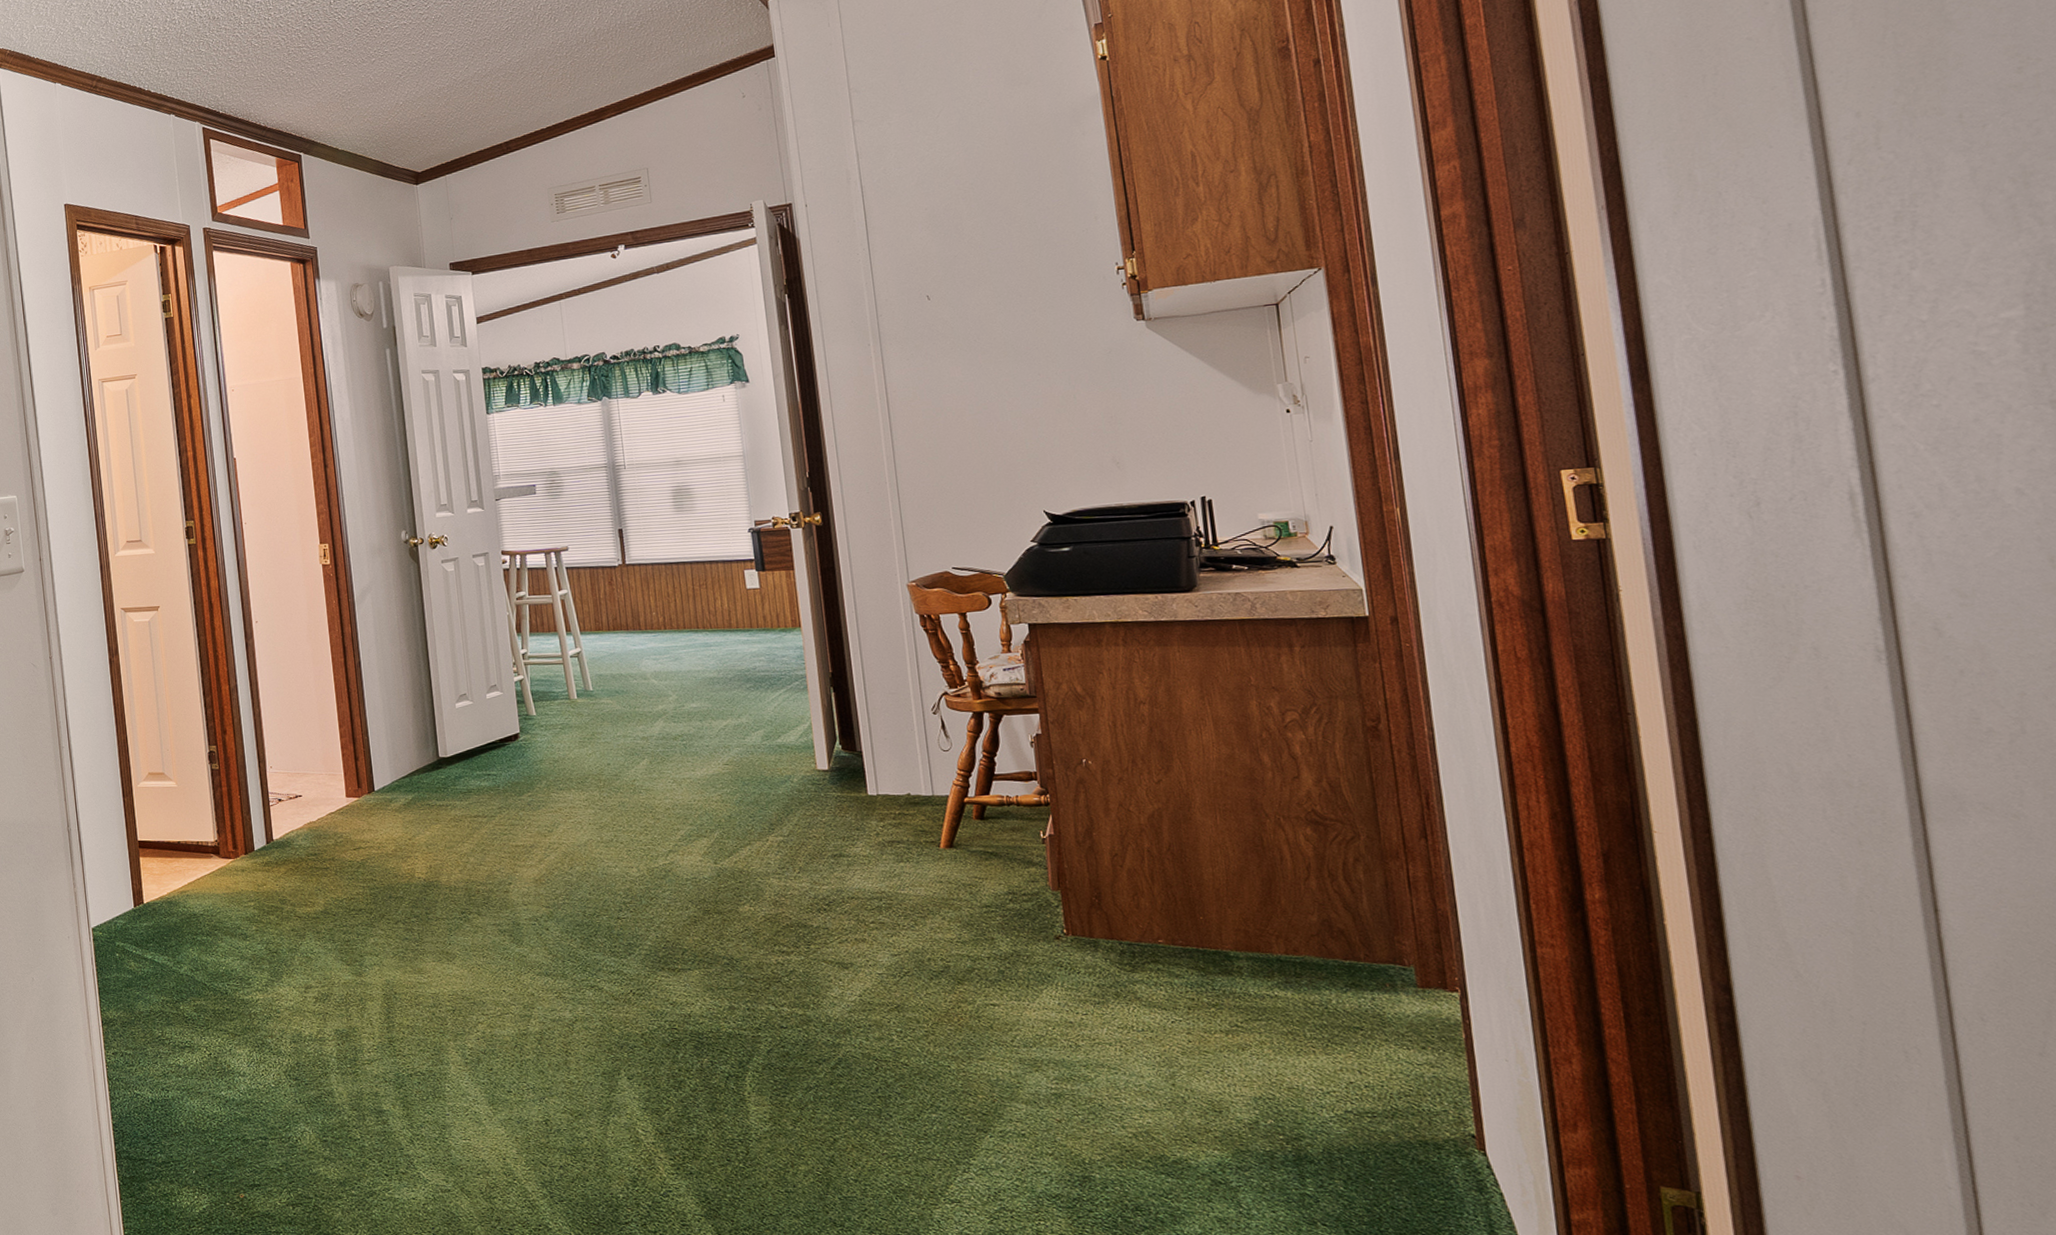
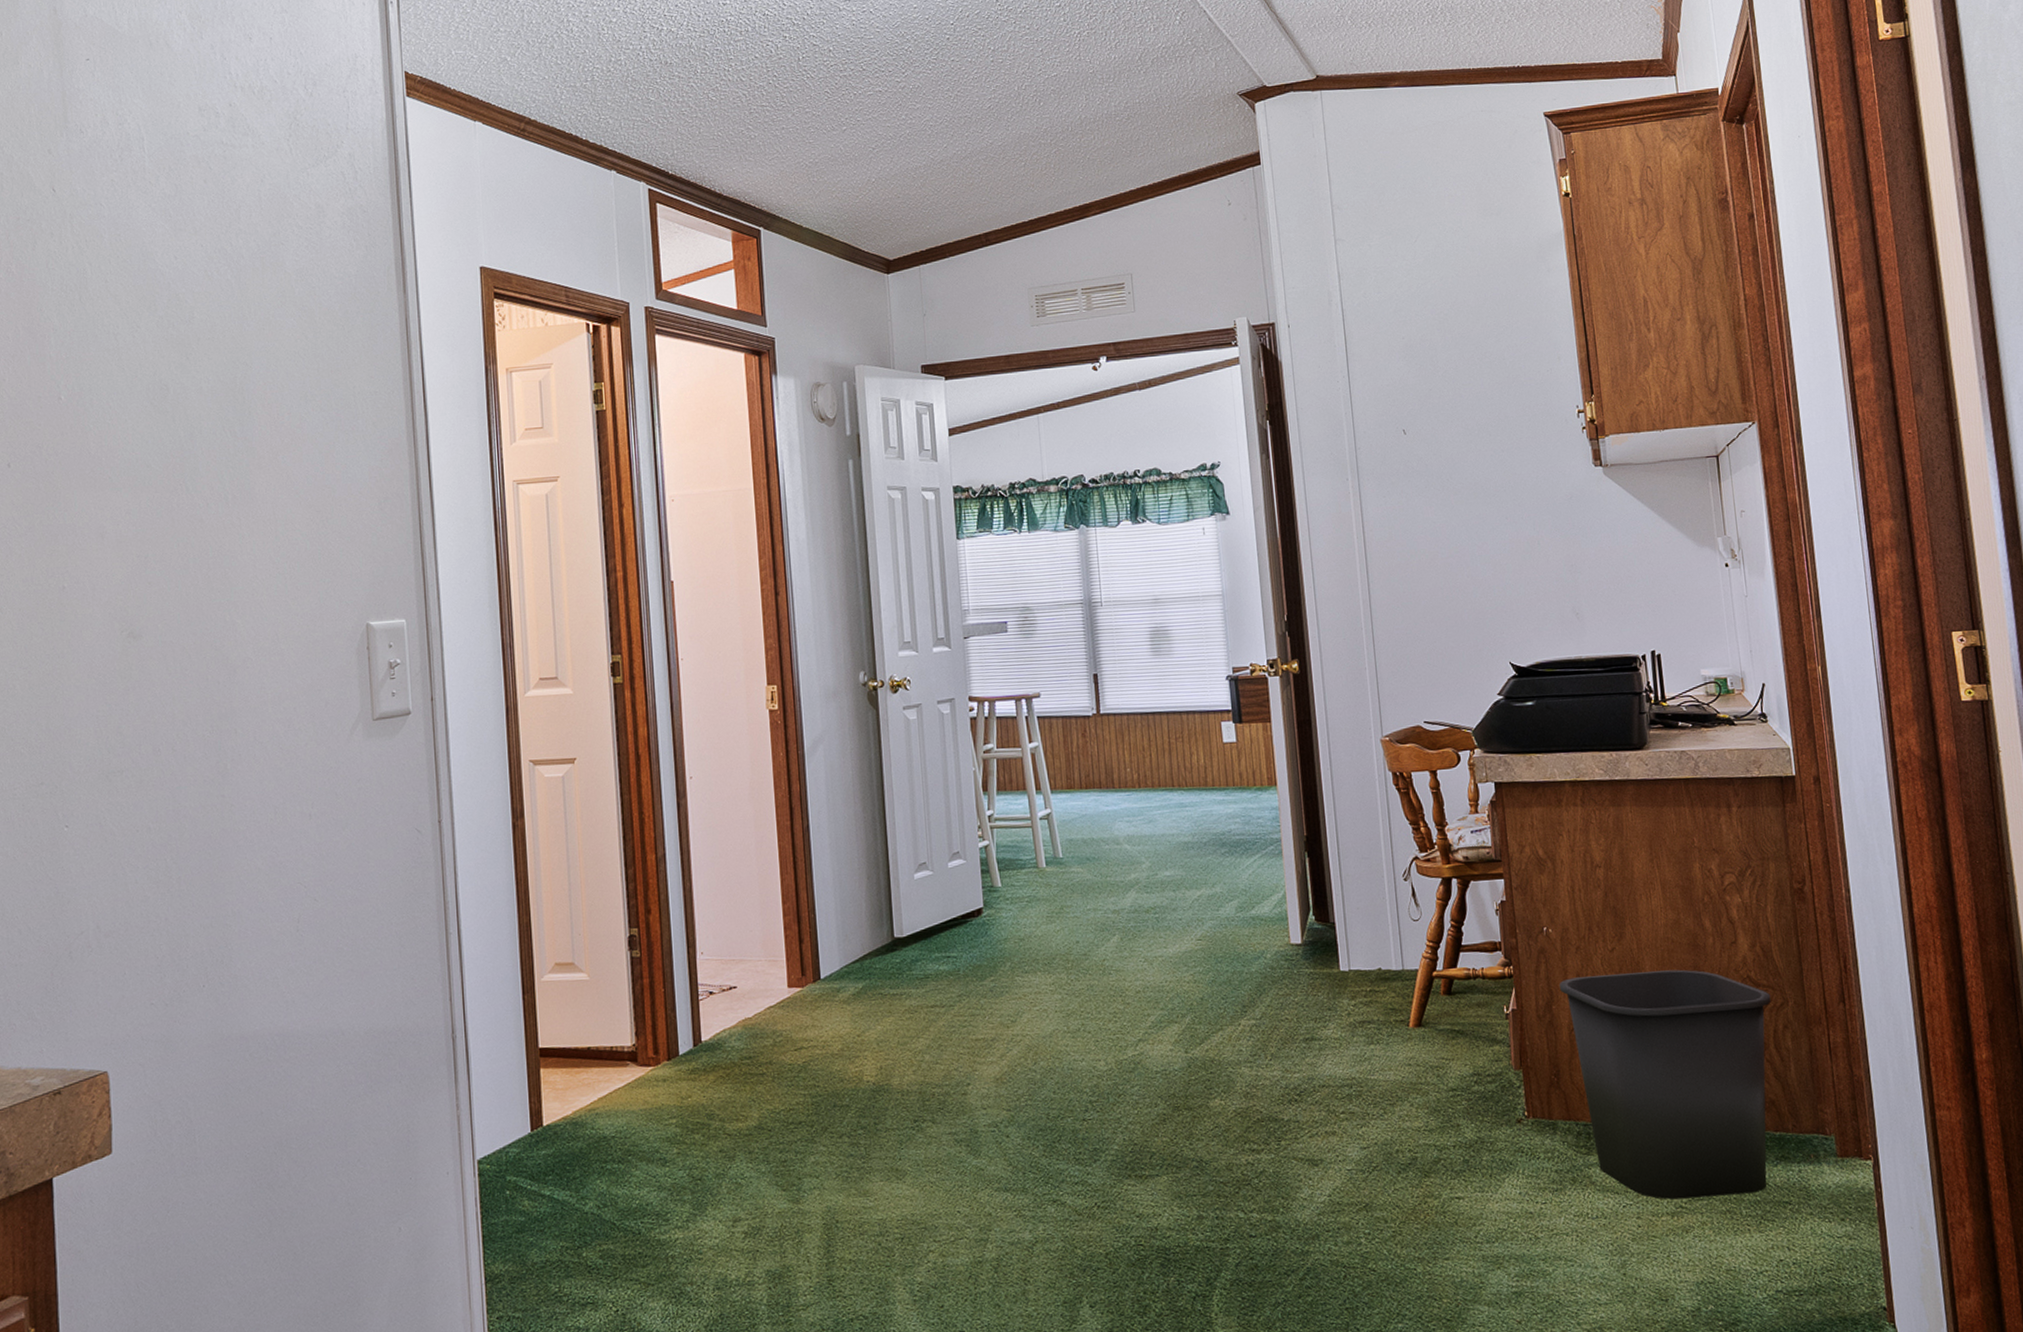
waste bin: none [1101,802,1340,1019] -> present [1560,969,1771,1200]

